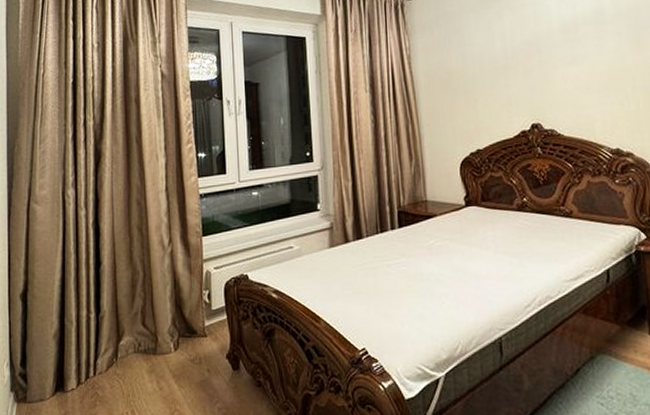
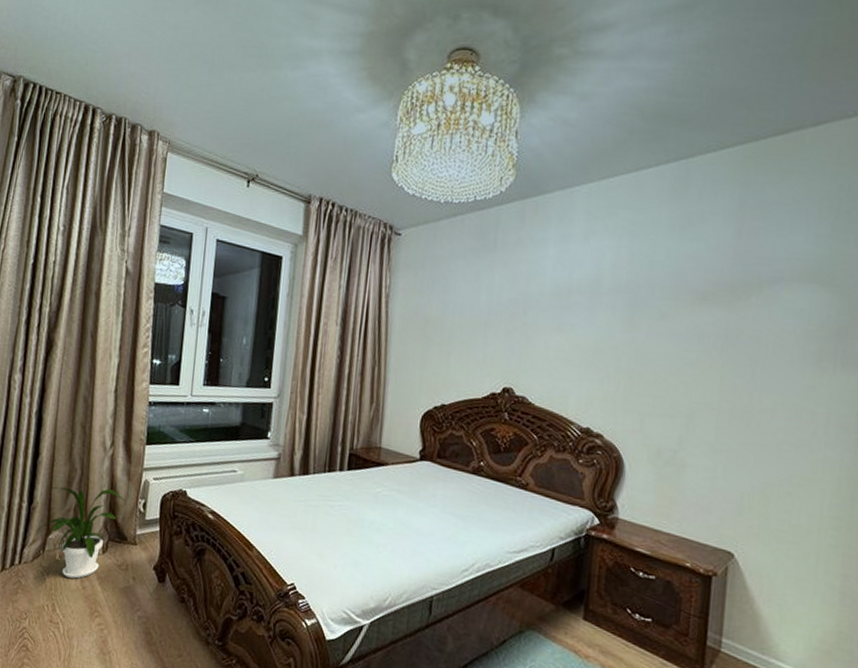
house plant: none [106,286,190,381] -> present [35,486,125,579]

